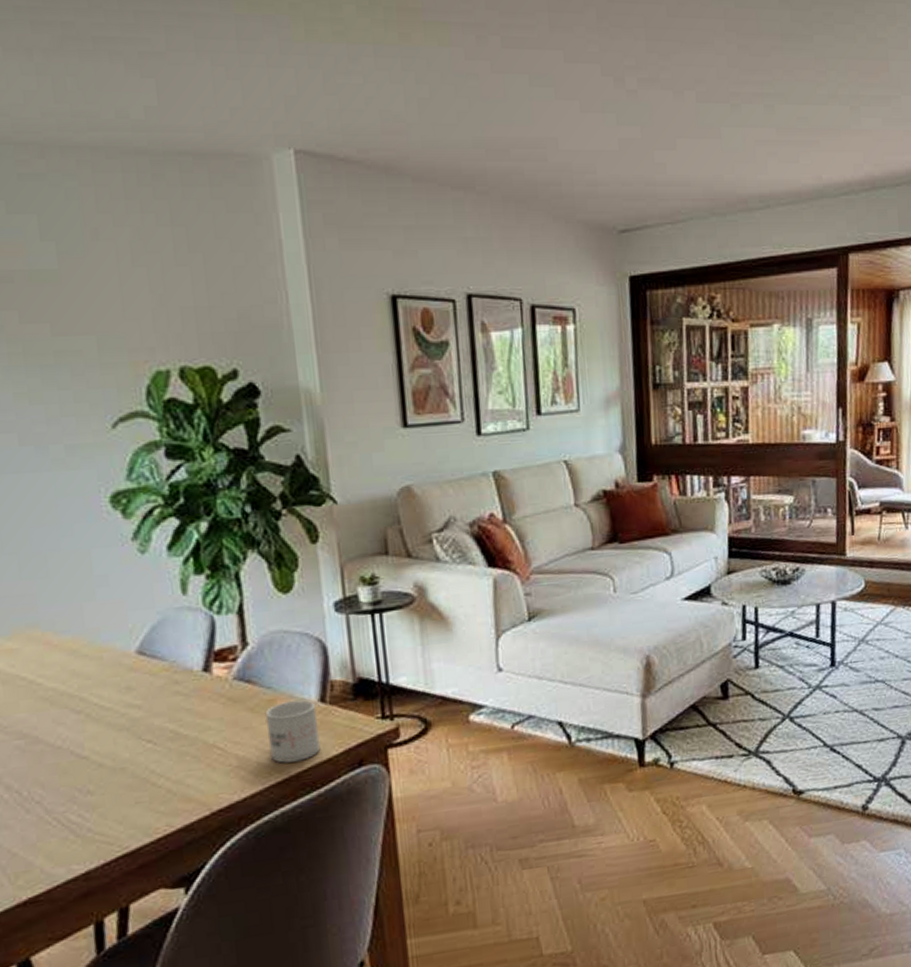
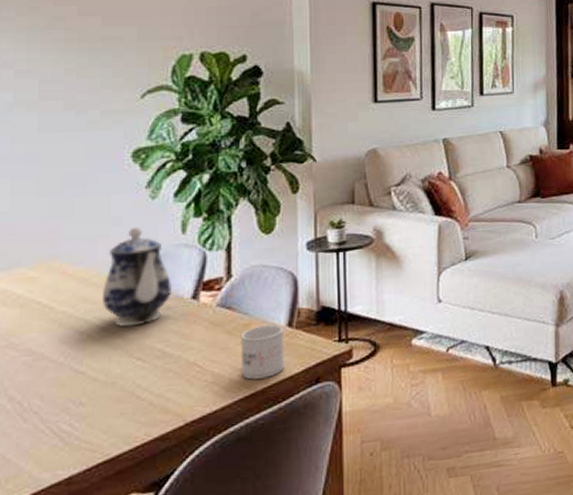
teapot: none [96,587,178,705] -> present [103,226,172,327]

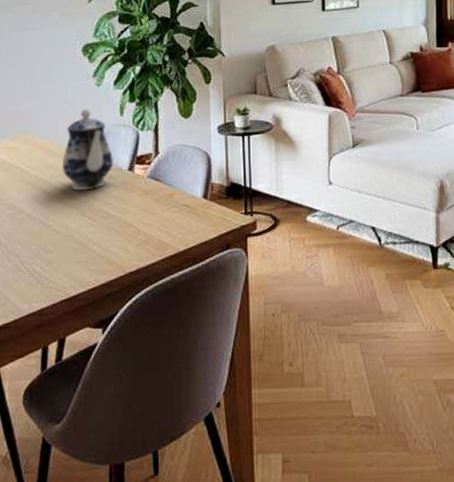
mug: present [240,324,285,380] -> none [166,196,201,242]

